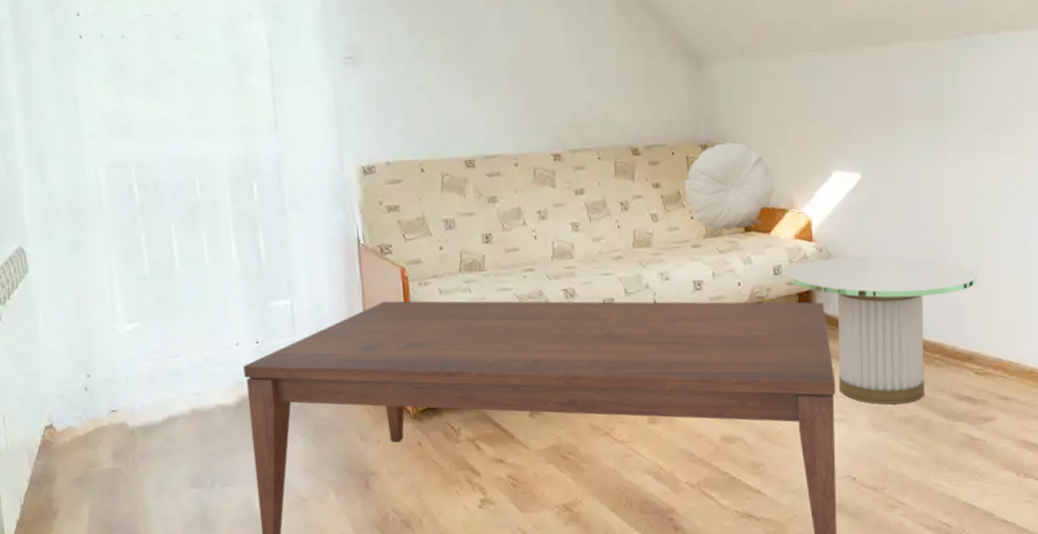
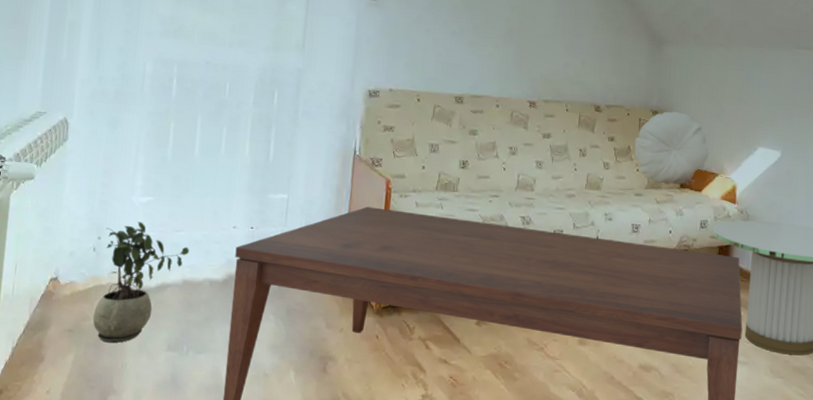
potted plant: none [93,352,193,488] -> present [92,221,190,343]

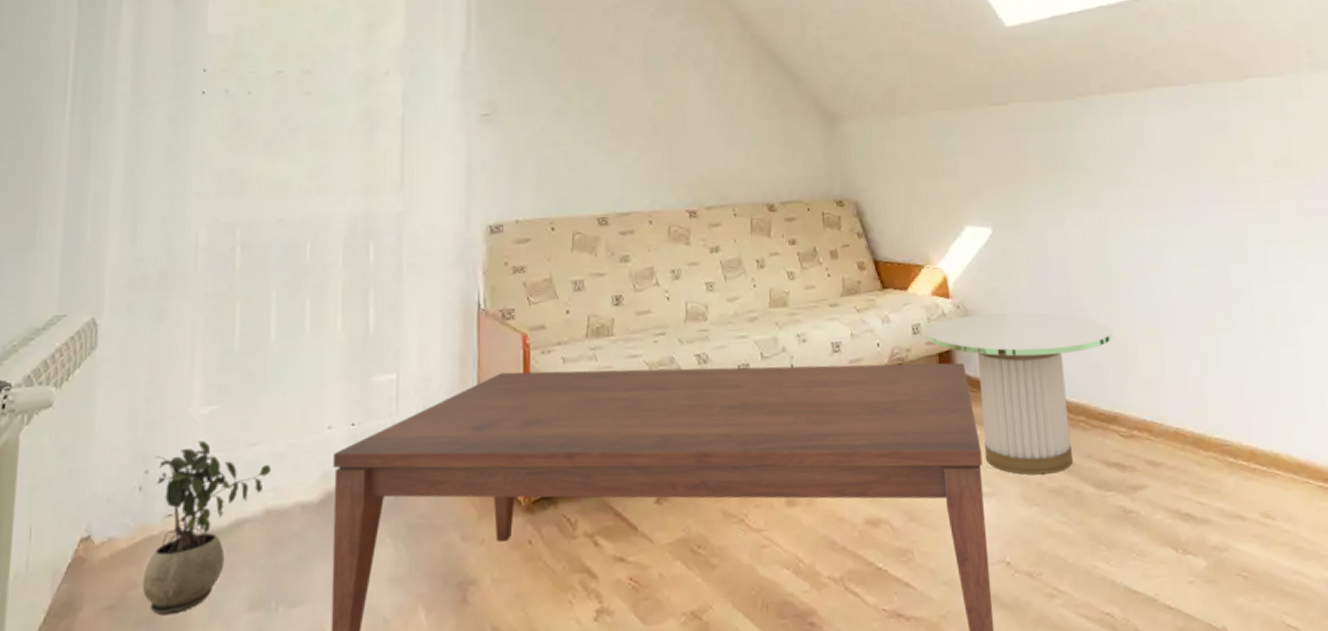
pillow: present [634,111,710,185] -> none [820,198,911,288]

